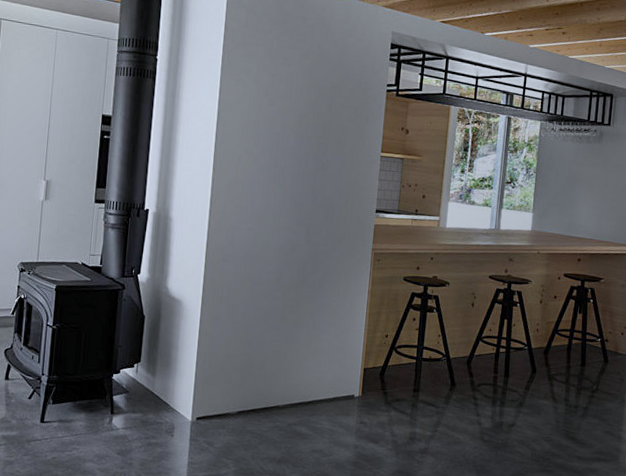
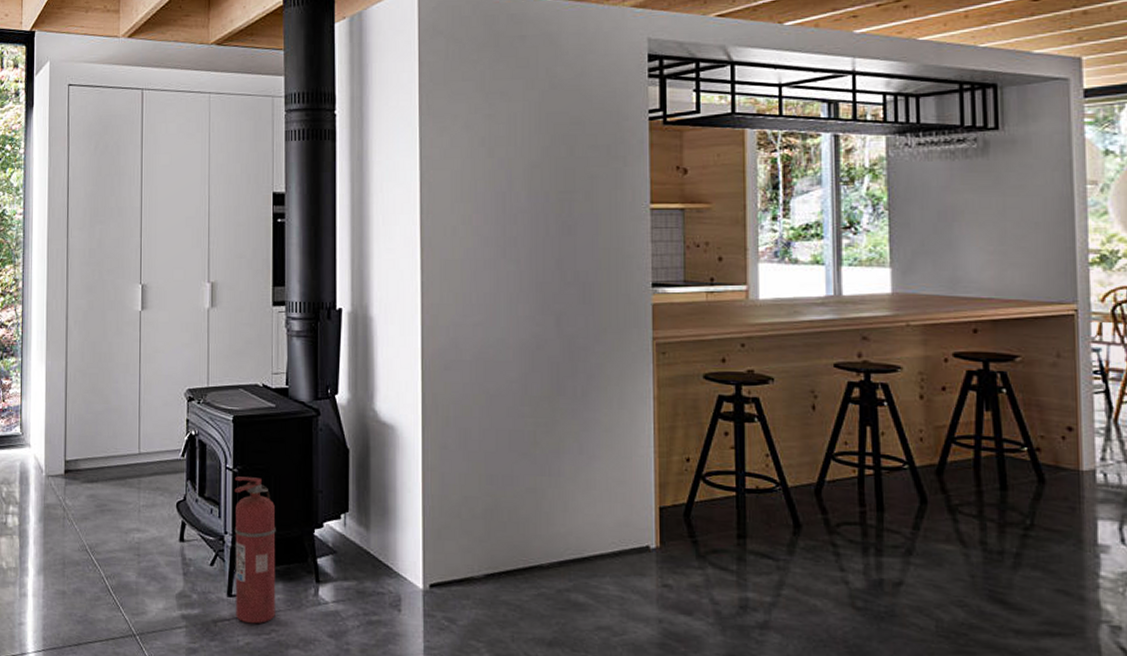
fire extinguisher: none [46,332,84,444] -> present [234,476,276,624]

